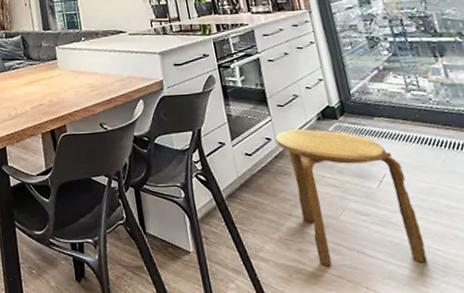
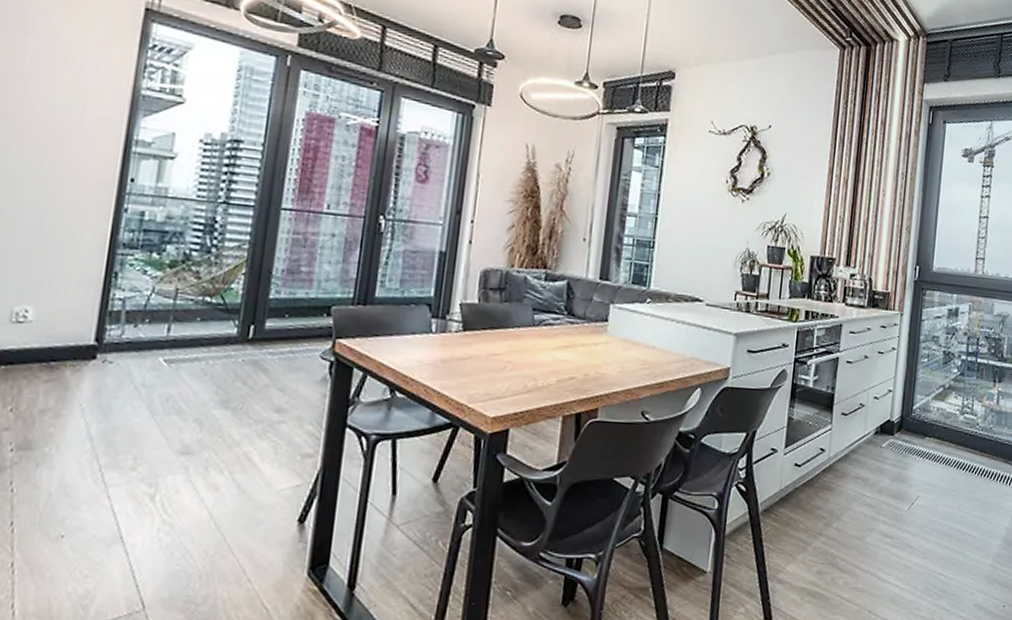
stool: present [274,129,427,265] -> none [828,442,935,588]

